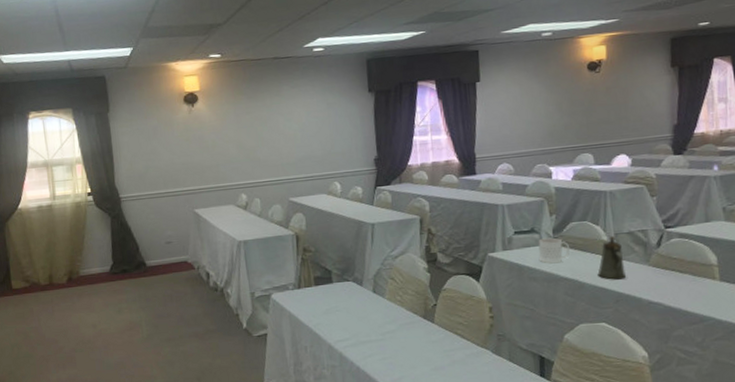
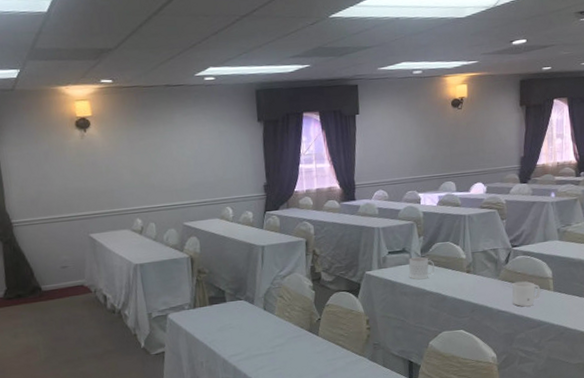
coffee pot: present [597,236,626,280] -> none [457,254,480,293]
mug: none [666,268,704,299] -> present [512,281,541,307]

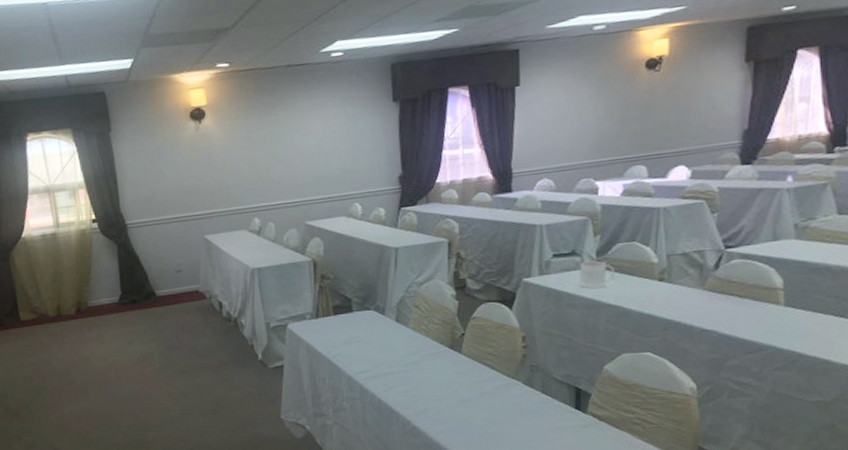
mug: present [512,281,541,307] -> none [723,292,766,326]

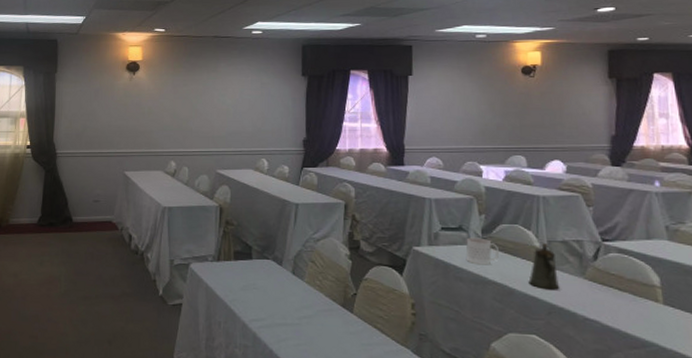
coffee pot: none [645,258,676,306] -> present [528,243,559,290]

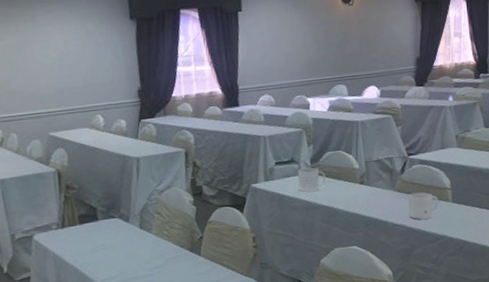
coffee pot: present [528,243,559,290] -> none [350,164,374,206]
mug: none [603,285,645,319] -> present [408,192,439,220]

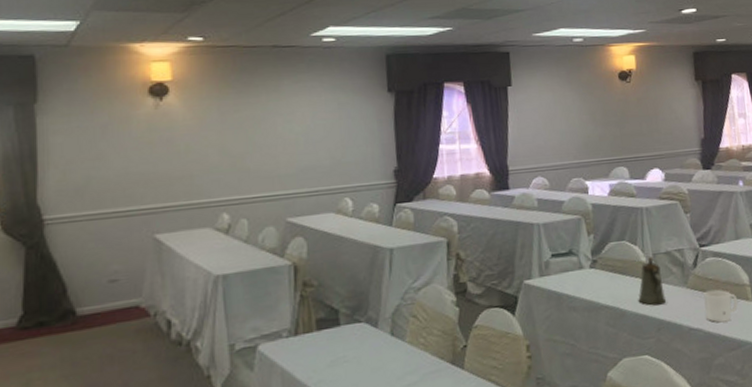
mug: present [297,167,326,193] -> none [577,260,609,291]
coffee pot: none [350,164,374,206] -> present [638,257,666,306]

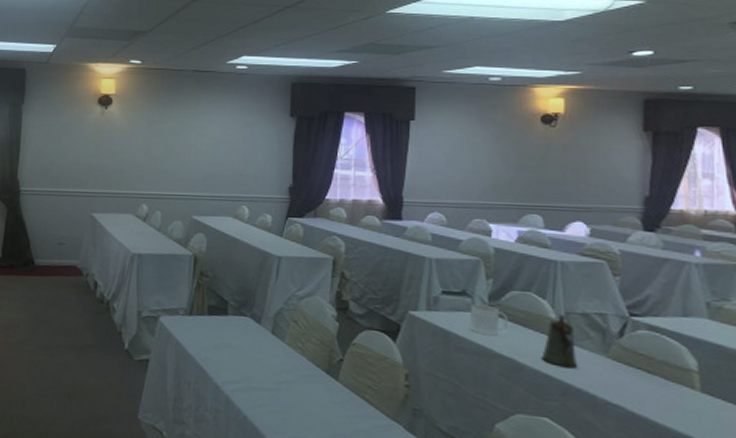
mug: none [577,260,609,291] -> present [469,303,508,336]
mug: present [703,289,738,323] -> none [629,366,679,407]

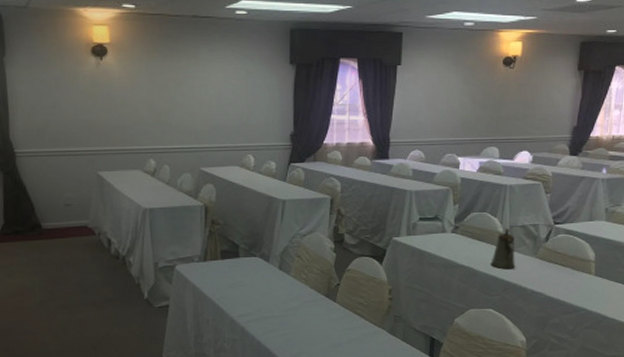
mug: present [469,303,508,336] -> none [439,226,468,251]

